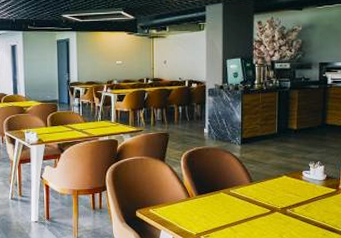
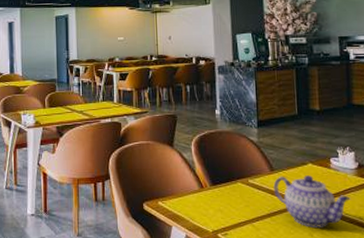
teapot: none [251,186,317,230] -> present [273,175,351,228]

